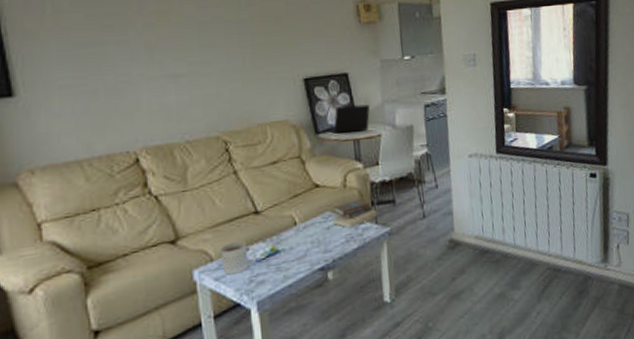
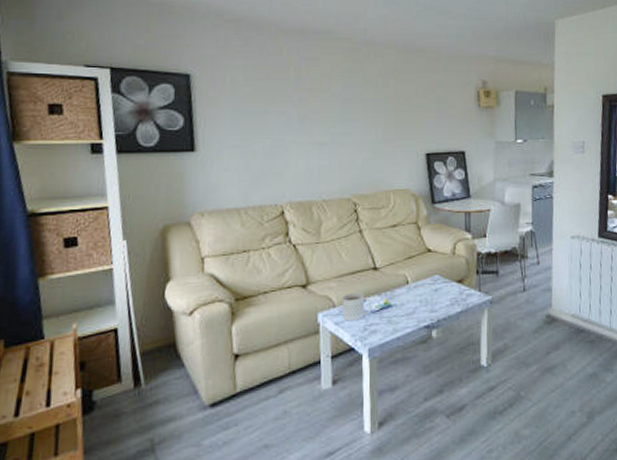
laptop: present [325,104,371,134] -> none [441,181,483,205]
books: present [332,199,377,229] -> none [440,267,481,294]

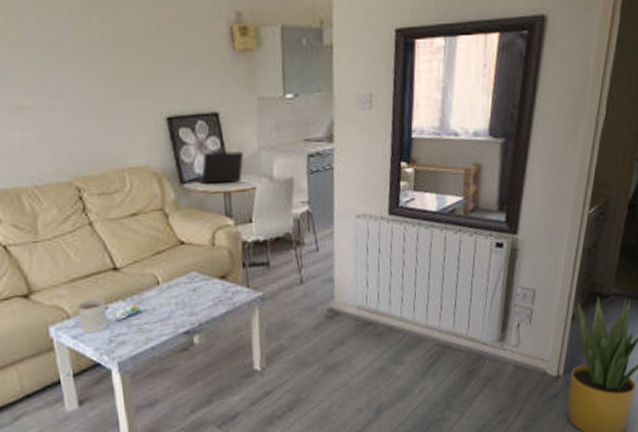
laptop: none [441,181,483,205] -> present [191,151,244,184]

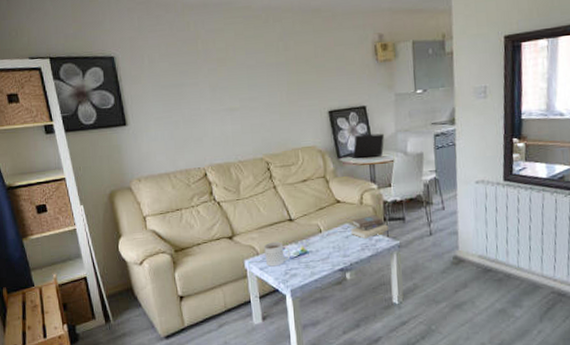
books: none [198,259,248,292] -> present [350,215,388,240]

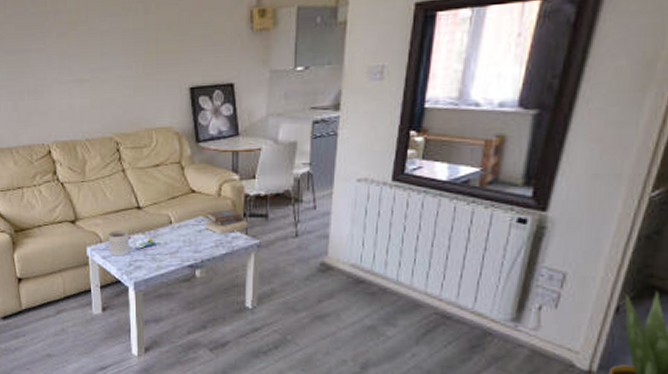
laptop: present [346,133,385,158] -> none [206,116,254,144]

